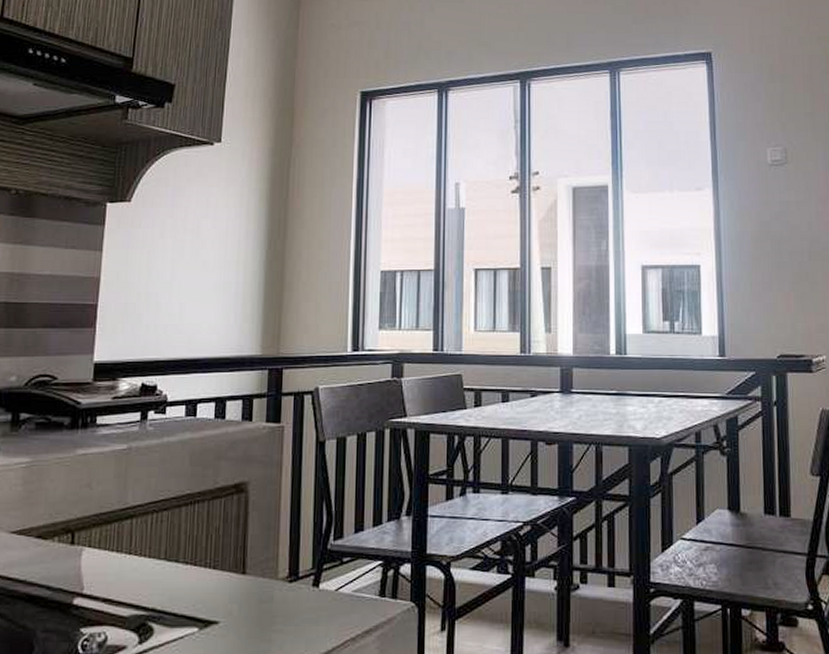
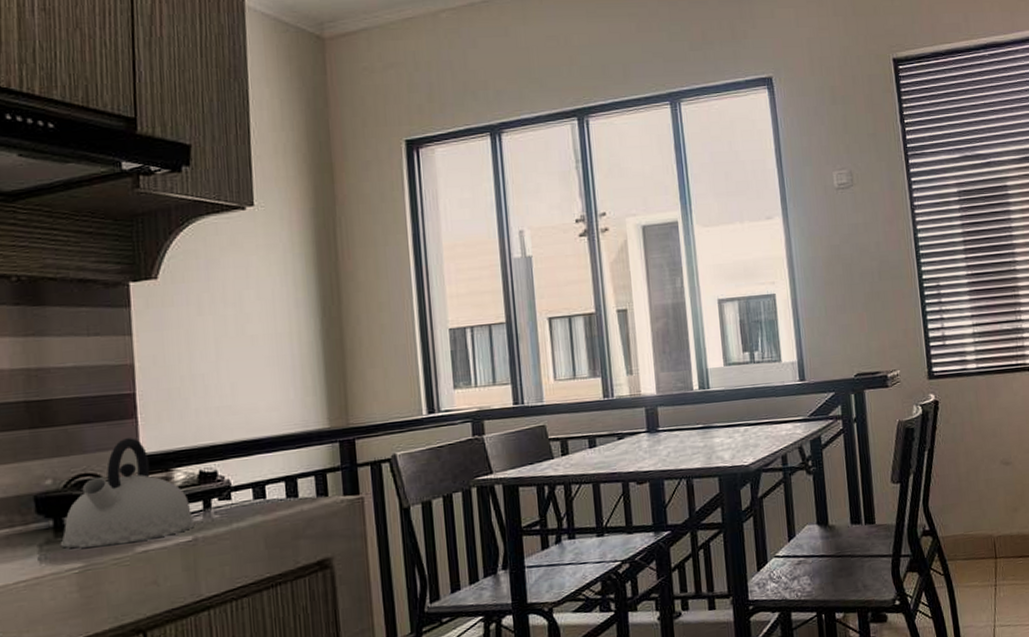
kettle: none [13,346,132,445] -> present [60,438,195,549]

